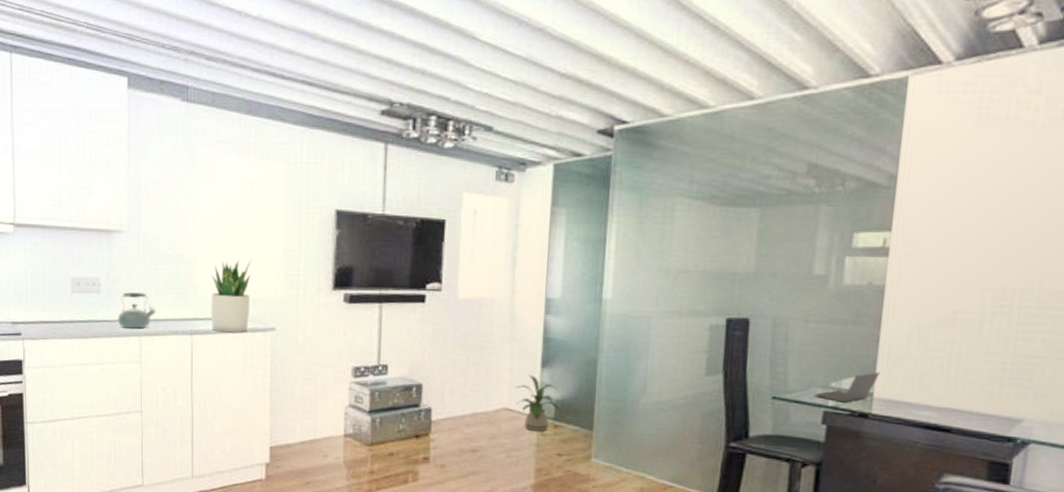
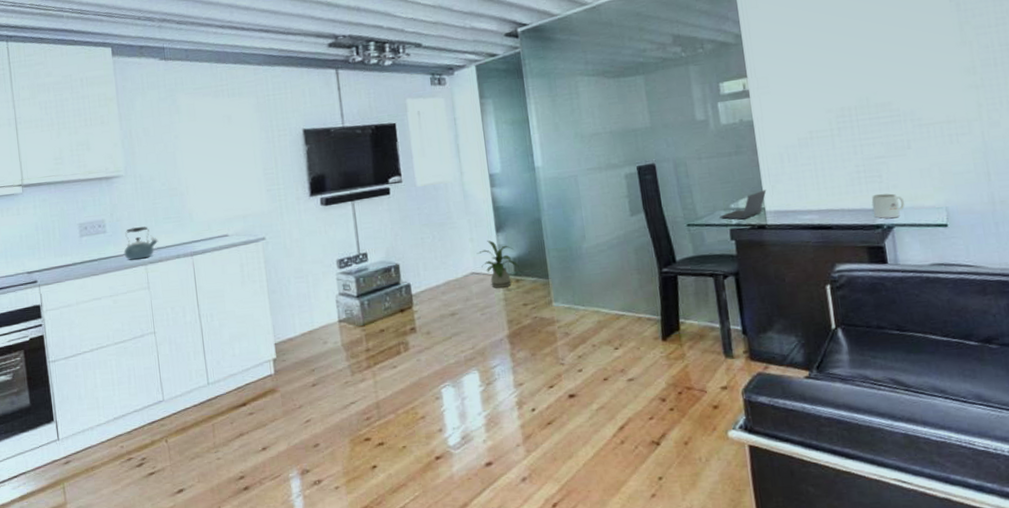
planter: present [210,259,252,333] -> none [204,184,241,250]
mug: none [1008,400,1053,434] -> present [871,193,905,219]

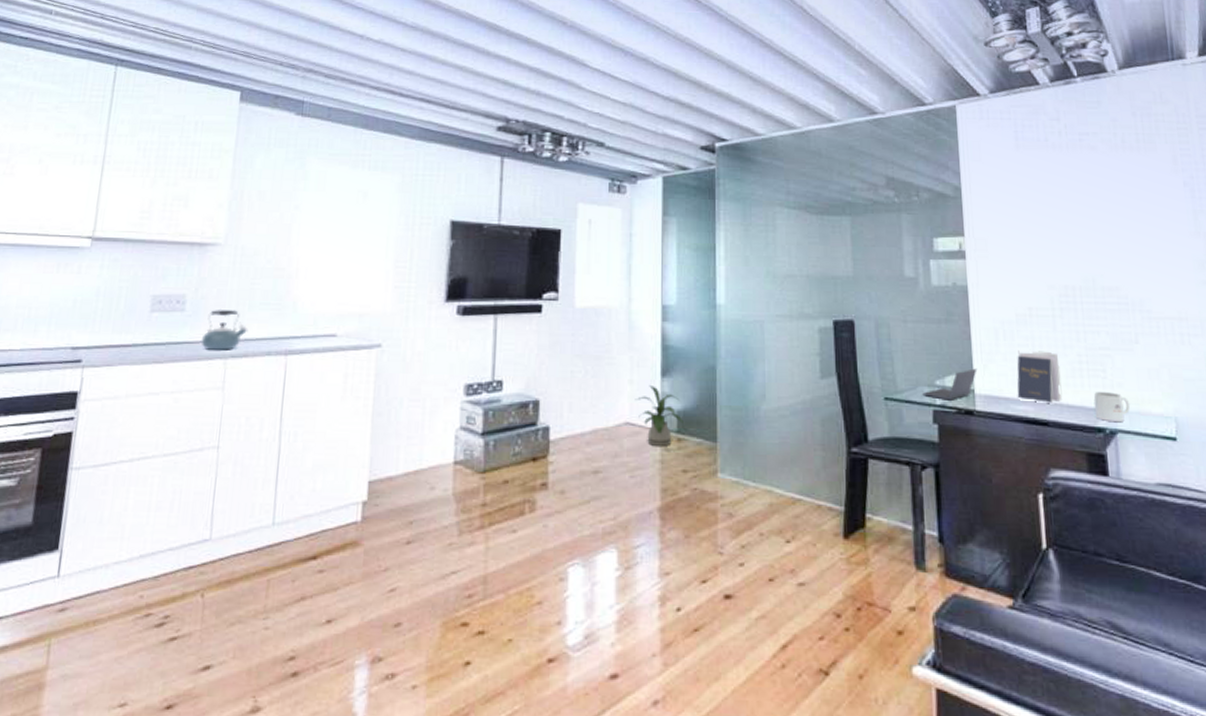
books: none [801,166,844,211] -> present [1017,350,1063,403]

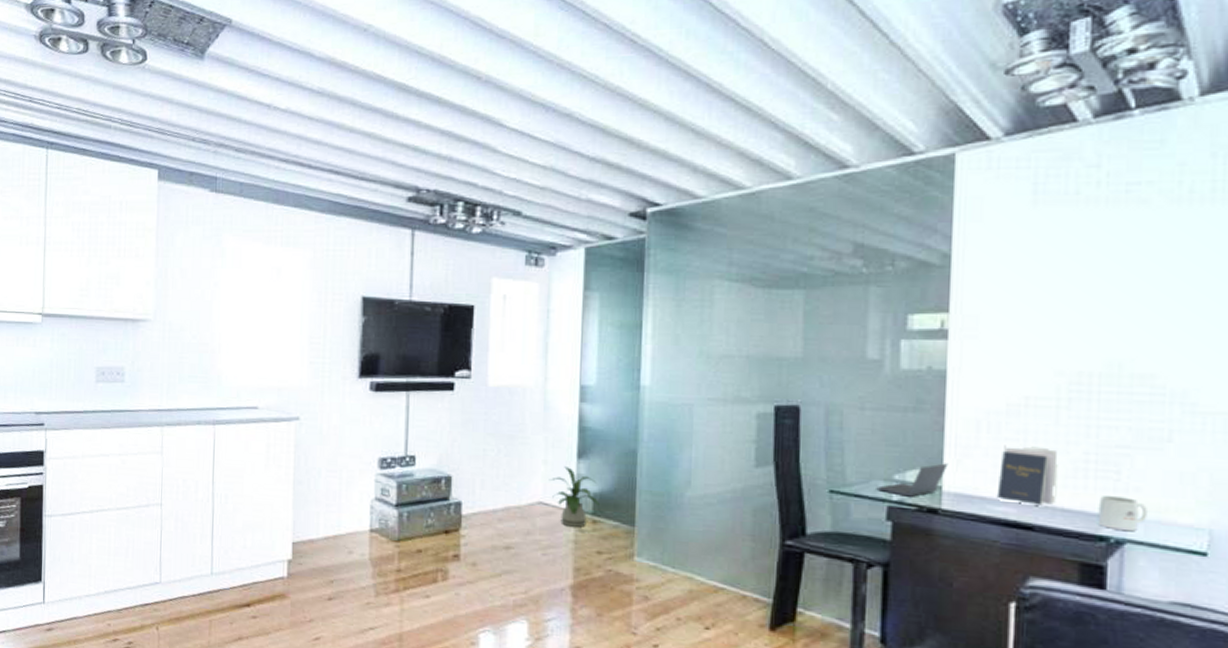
kettle: present [201,310,248,351] -> none [140,381,180,419]

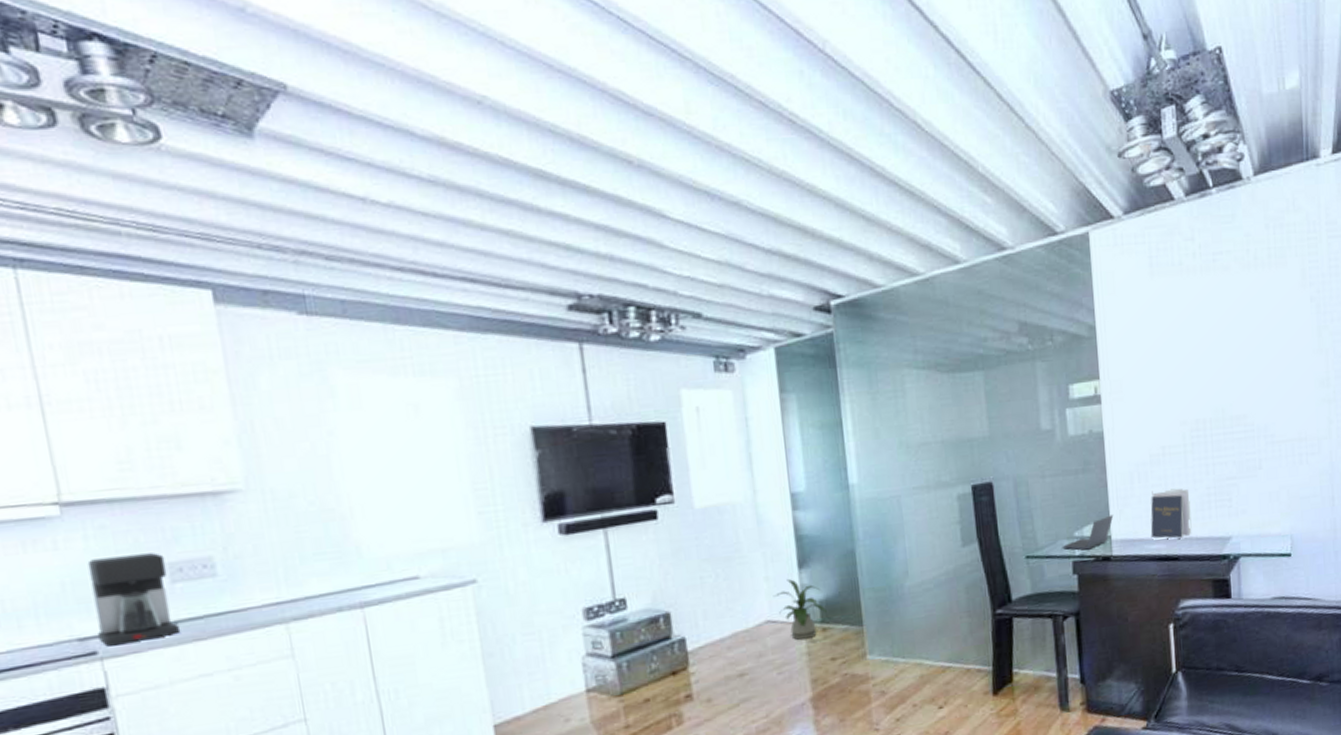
coffee maker: none [46,357,96,422] -> present [87,553,181,647]
mug: present [1097,495,1149,532] -> none [1220,519,1253,548]

